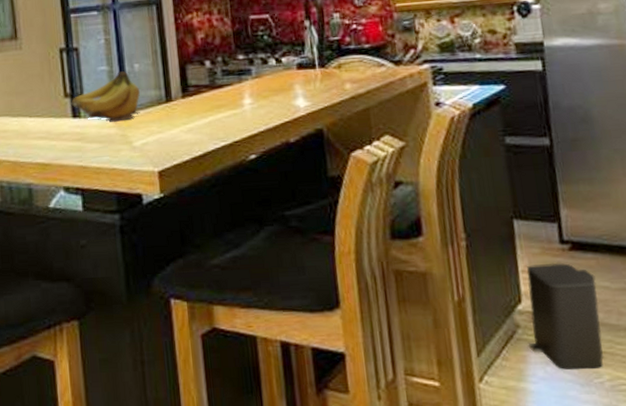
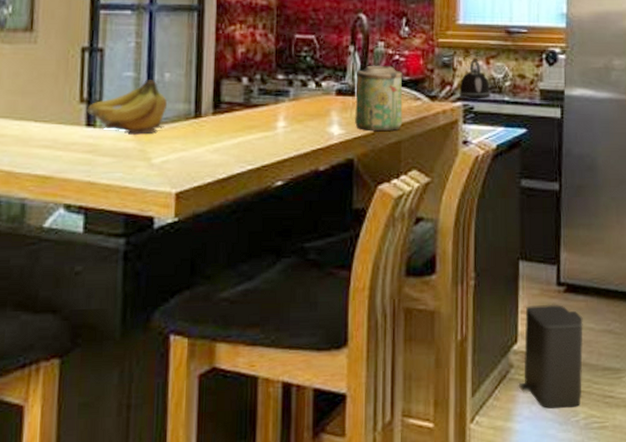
canister: none [315,35,369,101] -> present [355,65,403,131]
kettle: none [424,19,460,60] -> present [459,59,490,99]

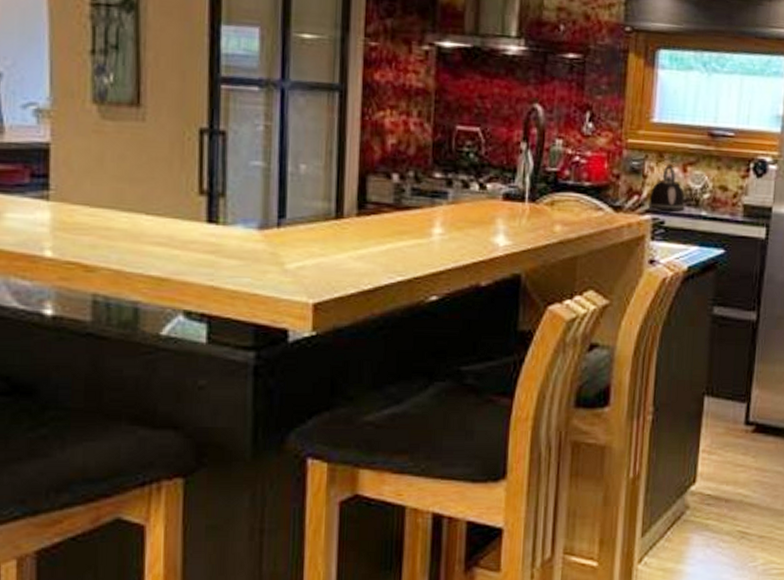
fruit: present [85,80,168,134] -> none [206,171,304,234]
canister: present [355,65,403,131] -> none [524,166,583,244]
pedal bin: present [518,304,584,409] -> none [693,444,771,553]

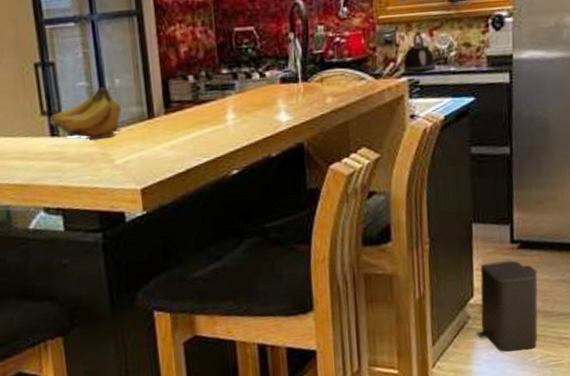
fruit: none [206,171,304,234] -> present [47,87,122,139]
pedal bin: none [693,444,771,553] -> present [476,260,538,352]

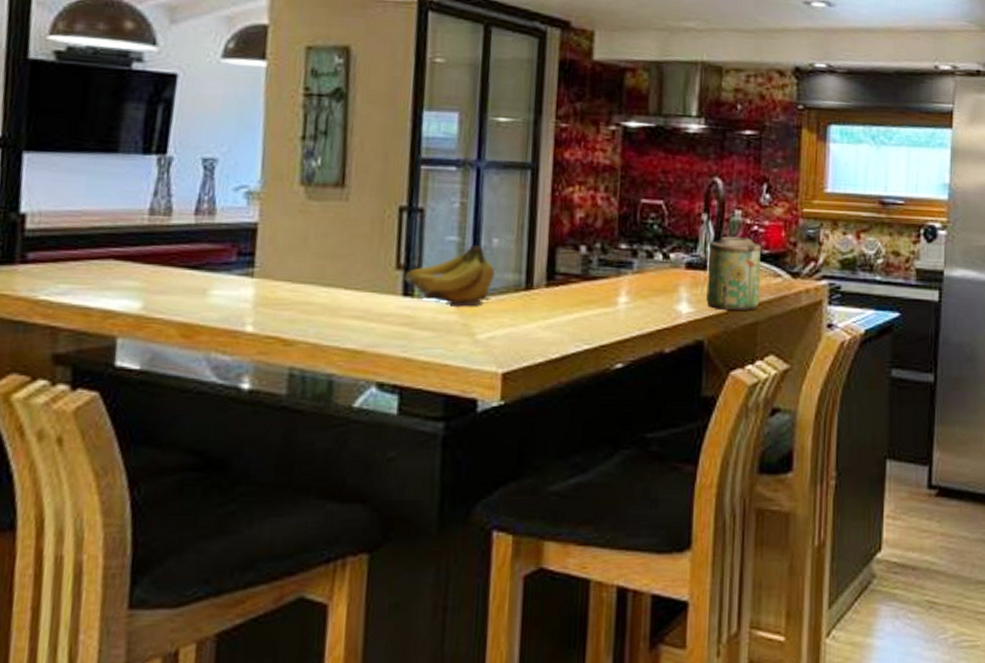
canister: none [299,48,349,115] -> present [706,236,762,310]
kettle: present [403,32,436,73] -> none [825,232,860,278]
pedal bin: present [476,260,538,352] -> none [881,508,956,624]

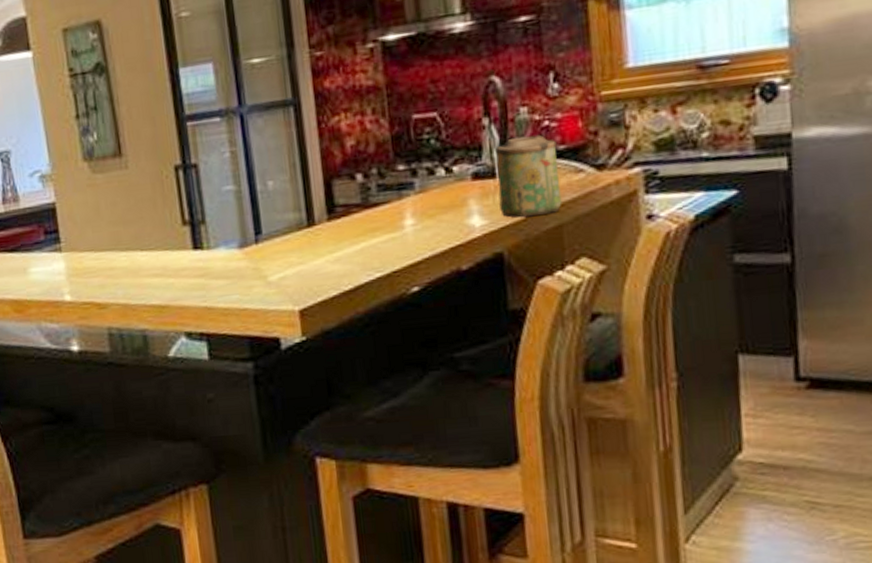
fruit: present [402,245,496,306] -> none [189,191,276,252]

